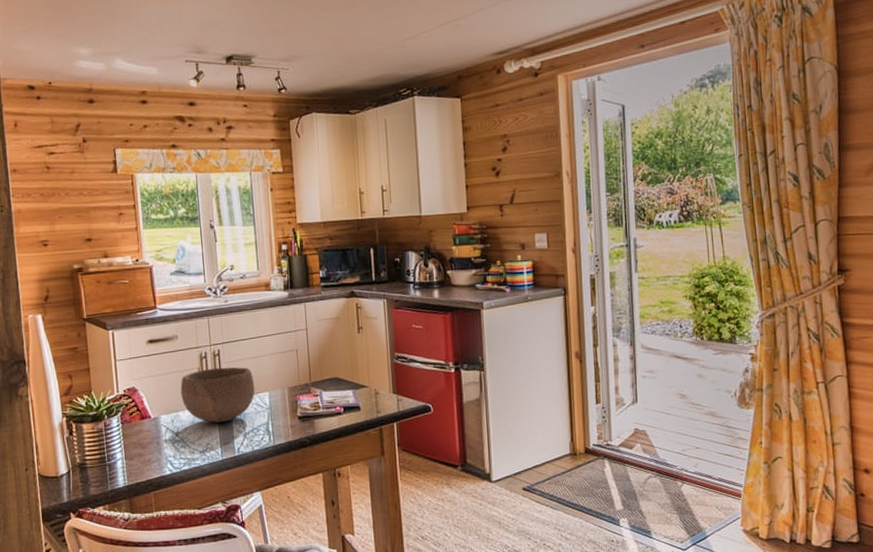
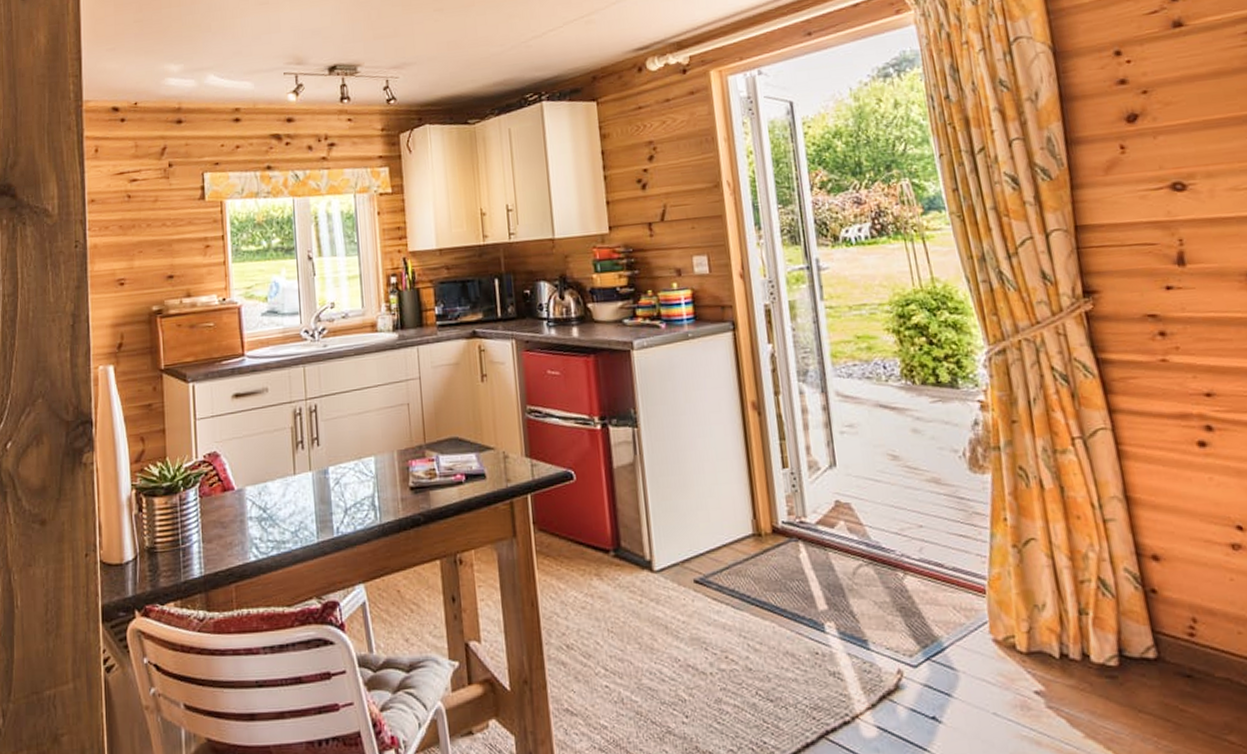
bowl: present [180,367,255,423] -> none [270,425,359,495]

